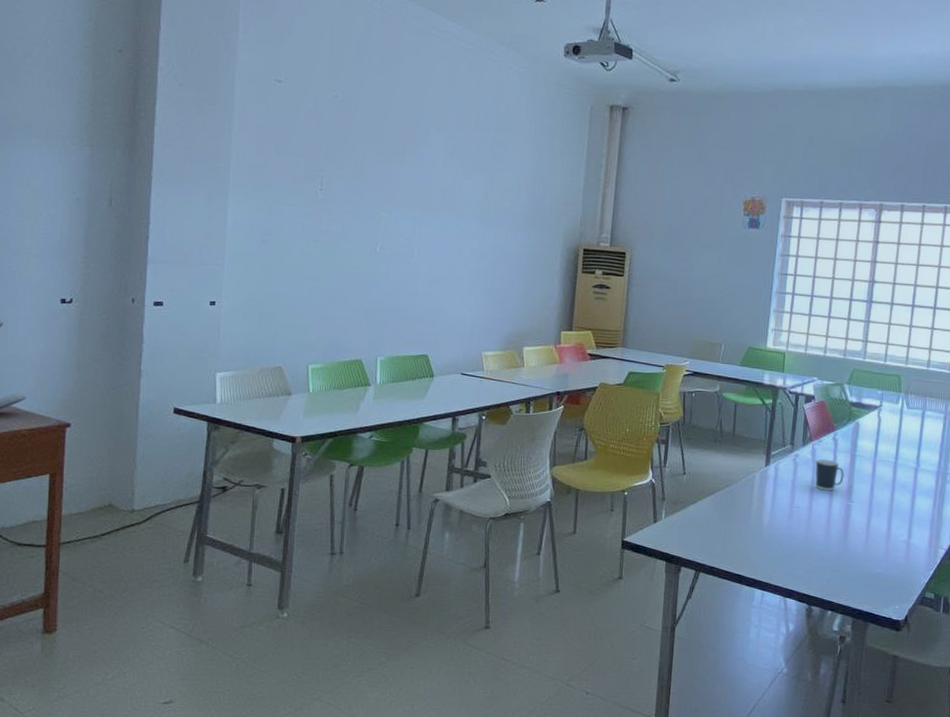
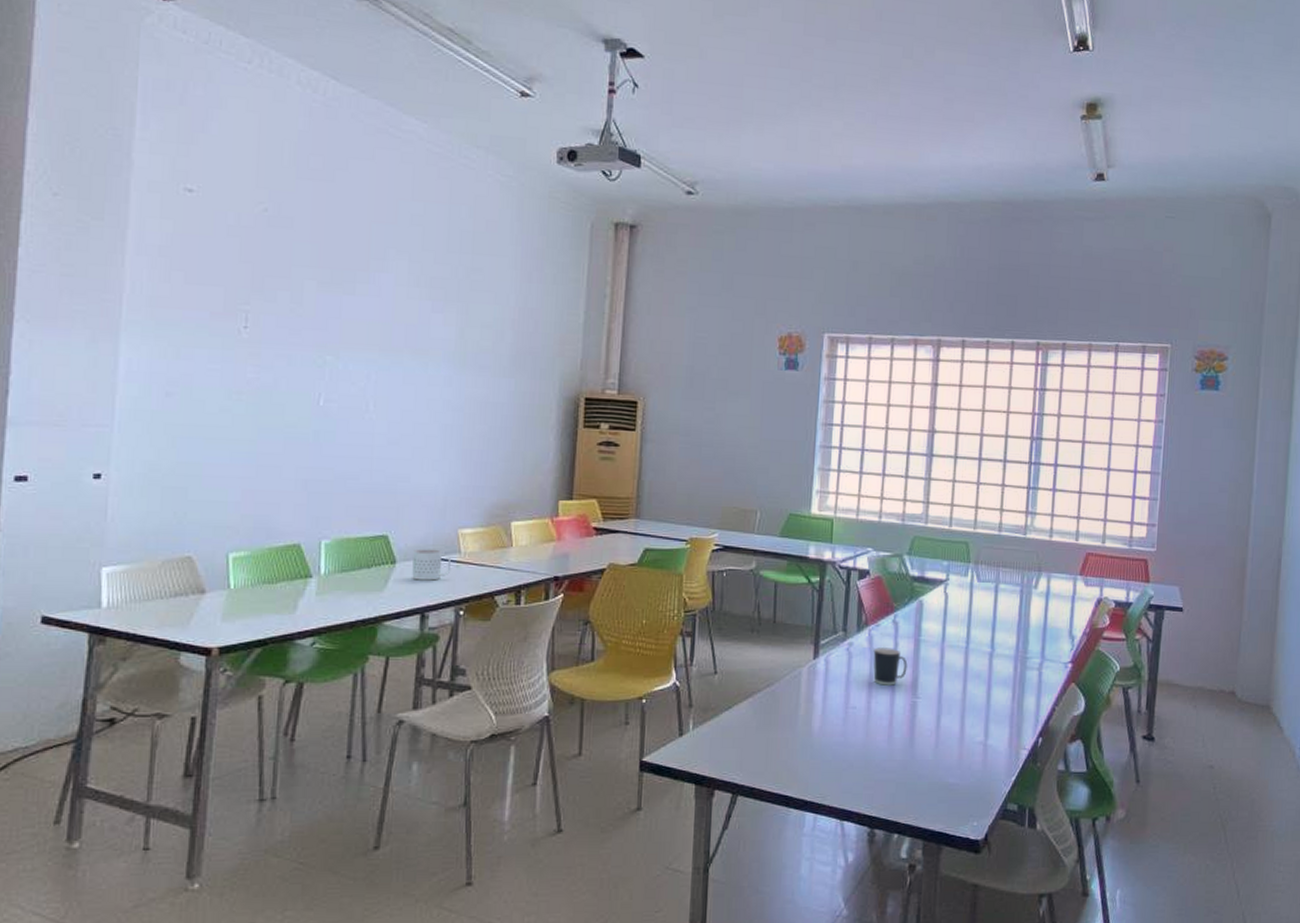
mug: none [446,366,477,392] -> present [412,548,452,581]

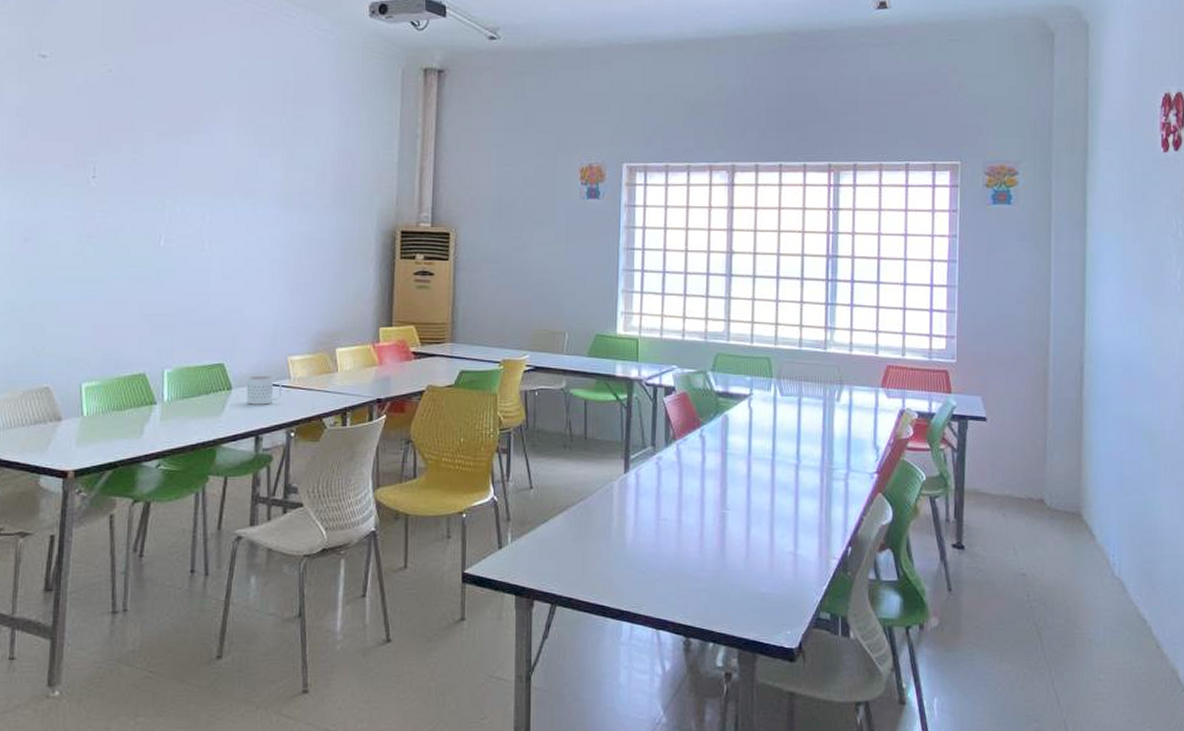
mug: present [873,647,908,686] -> none [682,461,716,498]

